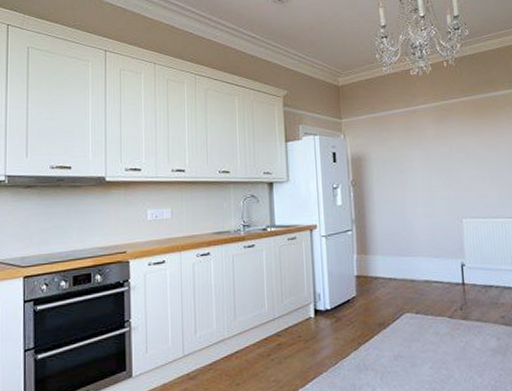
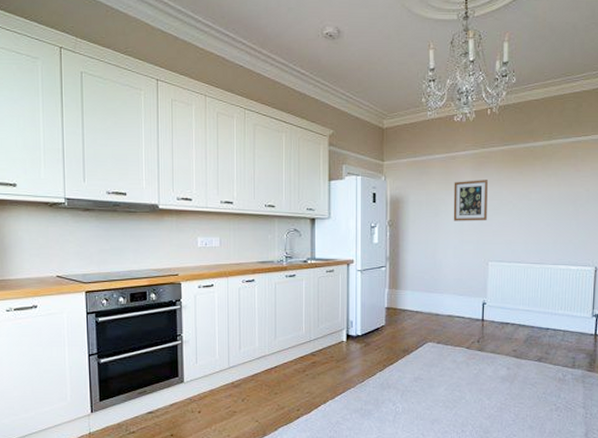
wall art: none [416,132,455,177] -> present [453,180,488,221]

